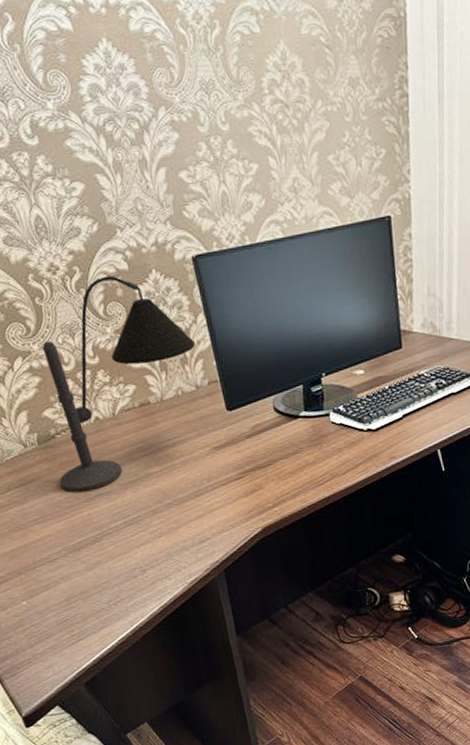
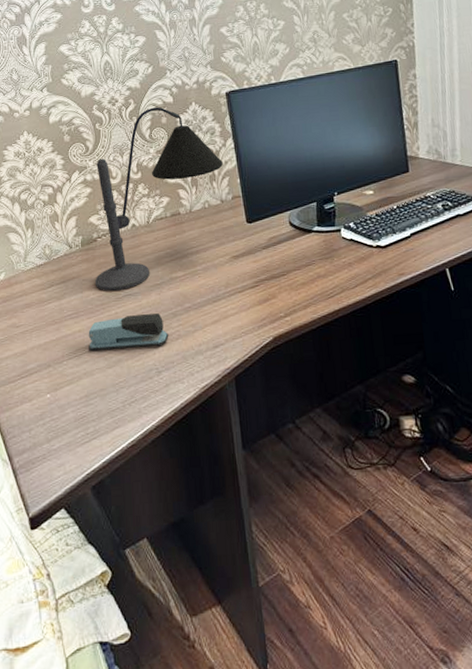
stapler: none [59,512,151,556] -> present [87,313,169,352]

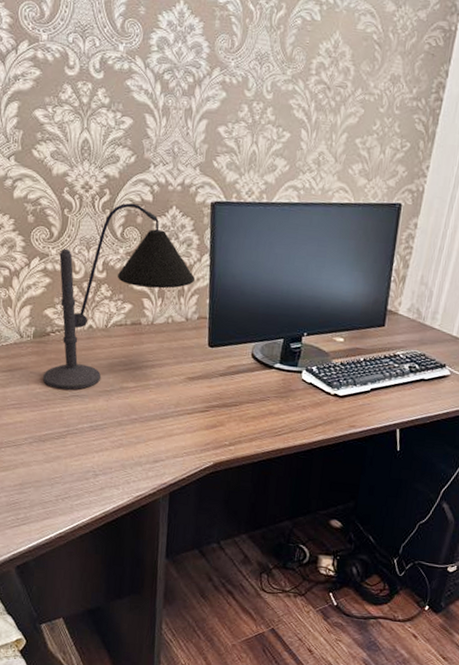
stapler: present [87,313,169,352] -> none [27,415,111,451]

